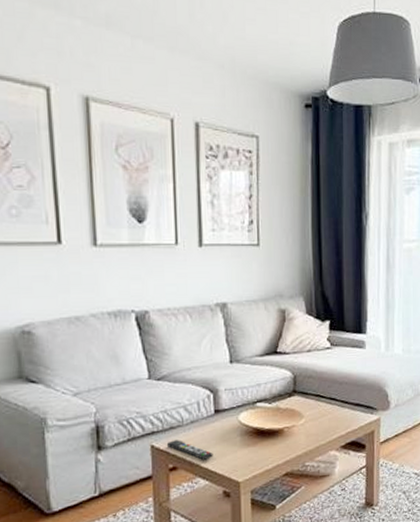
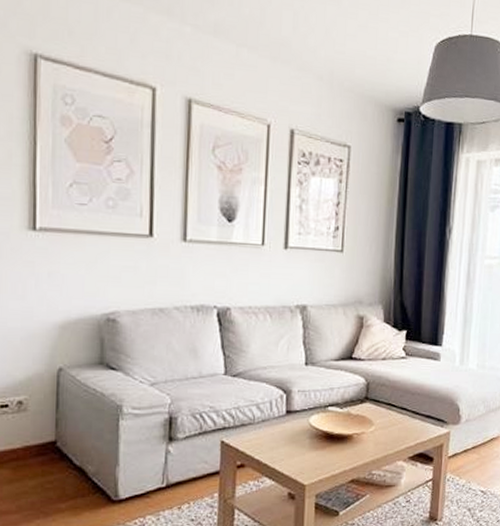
remote control: present [166,440,213,460] -> none [236,437,282,459]

